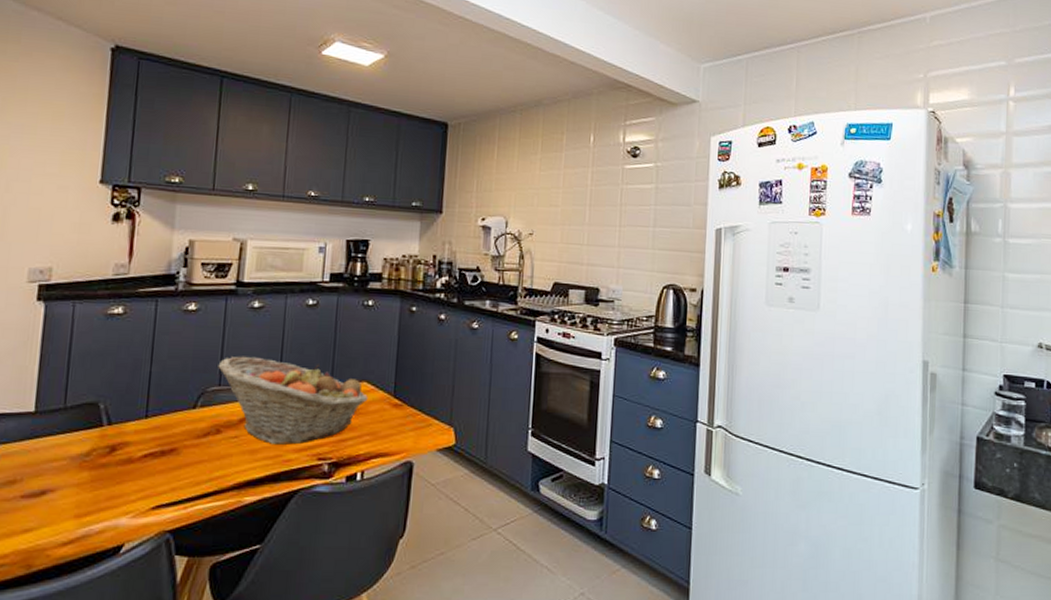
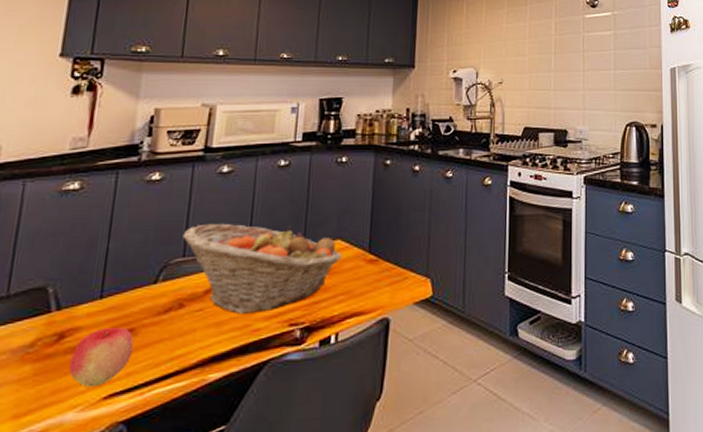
apple: none [121,445,177,498] -> present [69,327,135,388]

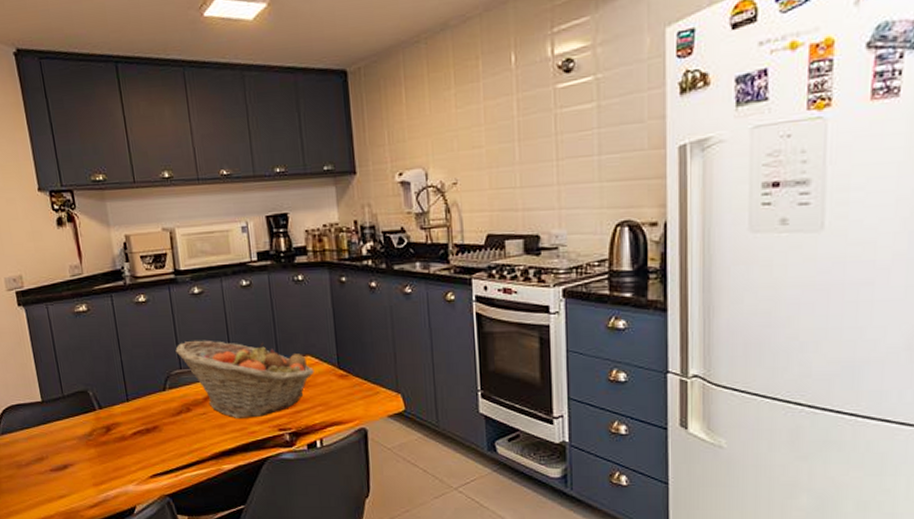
apple: present [69,327,135,388] -> none [119,425,162,468]

